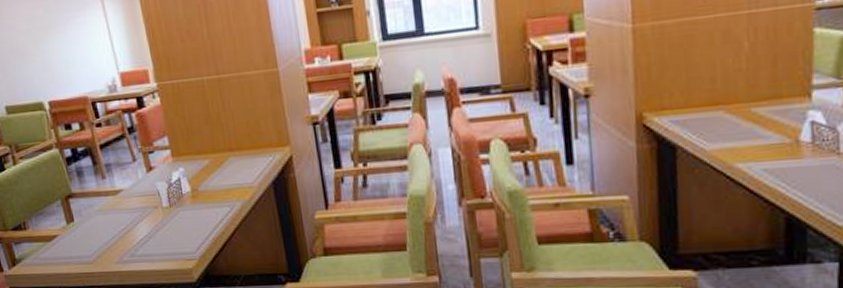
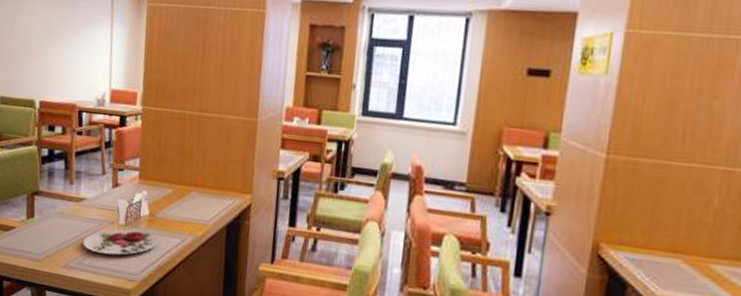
plate: none [131,208,208,241] -> present [83,229,159,255]

